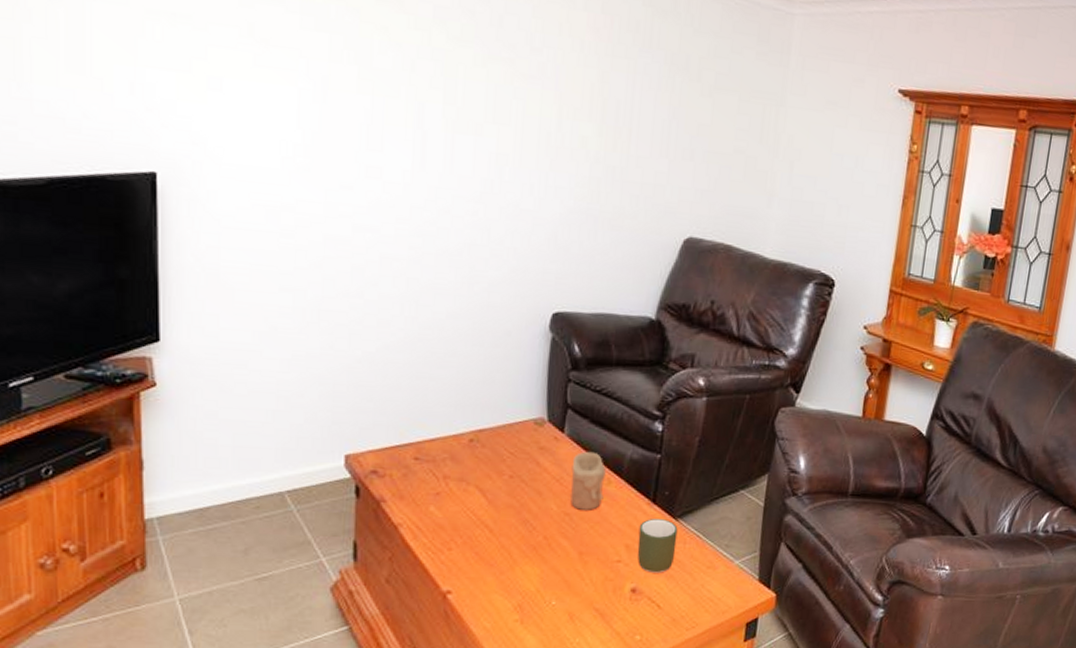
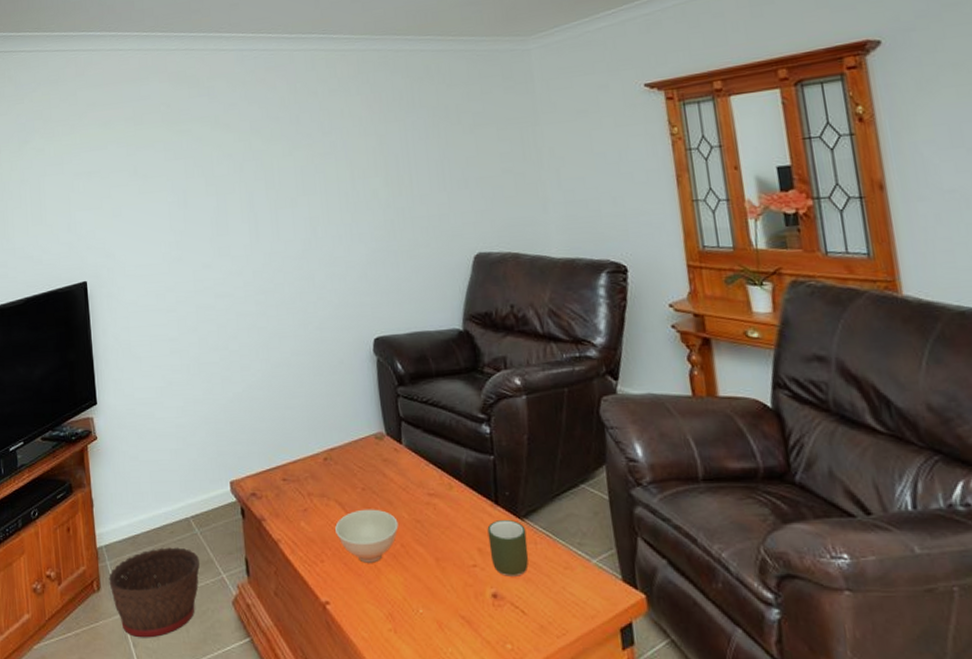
basket: none [160,524,292,625] -> present [109,547,200,638]
bowl: none [471,497,545,554] -> present [335,509,399,563]
candle: present [569,451,606,510] -> none [413,459,448,516]

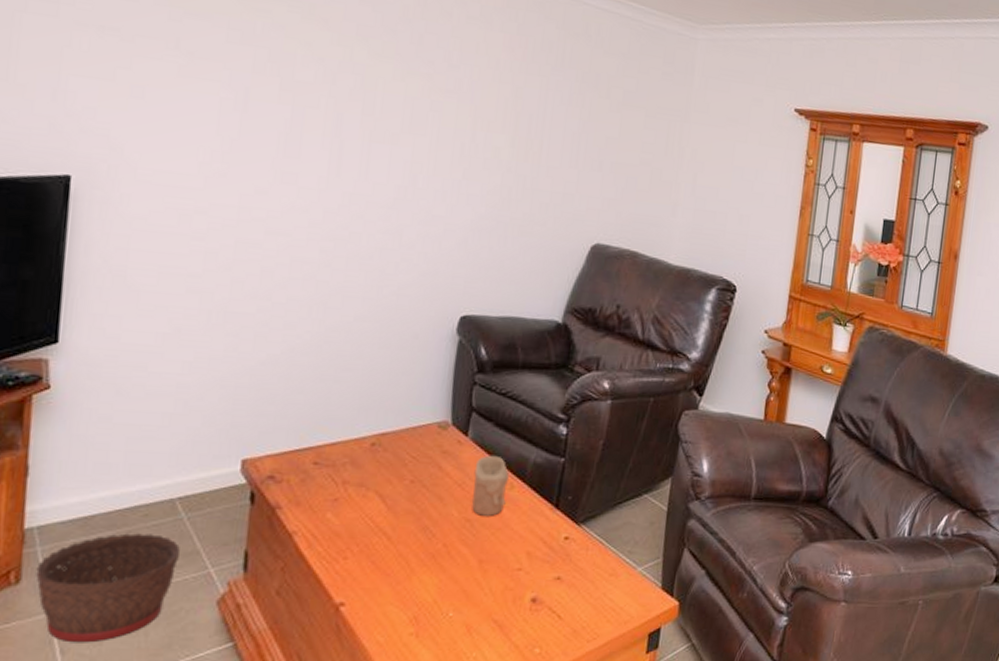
bowl: present [335,509,399,563] -> none [368,503,445,562]
candle: none [413,459,448,516] -> present [471,455,509,516]
mug: present [487,519,529,576] -> none [539,523,581,581]

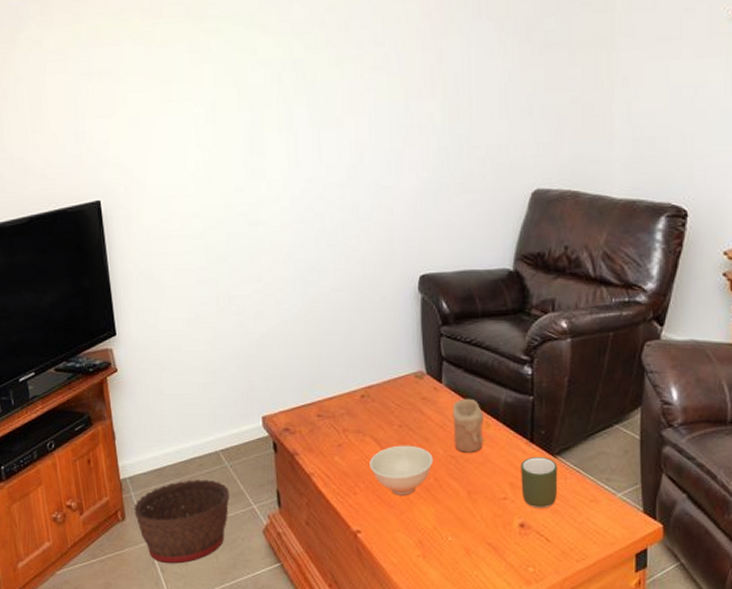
bowl: none [368,503,445,562] -> present [370,445,433,495]
mug: none [539,523,581,581] -> present [520,456,558,508]

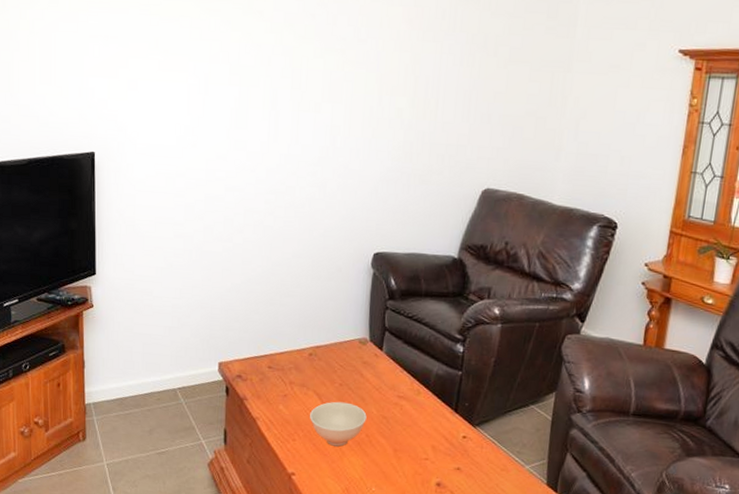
basket: present [134,479,229,564] -> none [94,411,181,485]
candle: present [452,398,484,453] -> none [387,366,416,415]
mug: present [520,456,558,508] -> none [442,425,476,472]

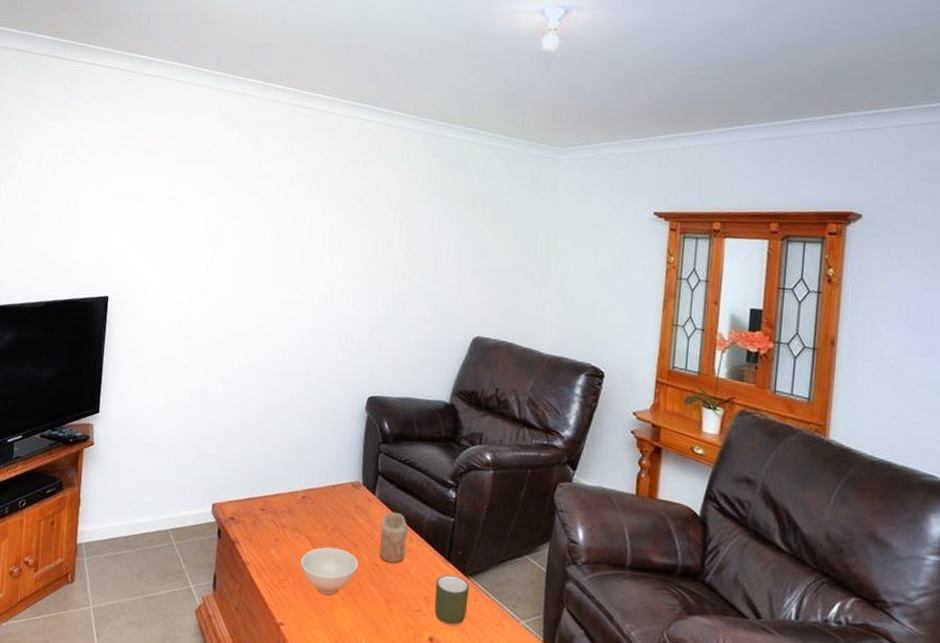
candle: none [387,366,416,415] -> present [379,512,409,563]
mug: none [442,425,476,472] -> present [434,574,470,626]

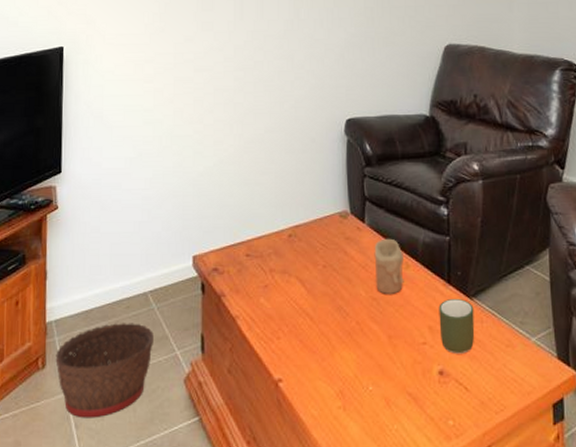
basket: none [83,552,172,631] -> present [55,323,154,418]
bowl: present [301,547,359,596] -> none [294,286,355,340]

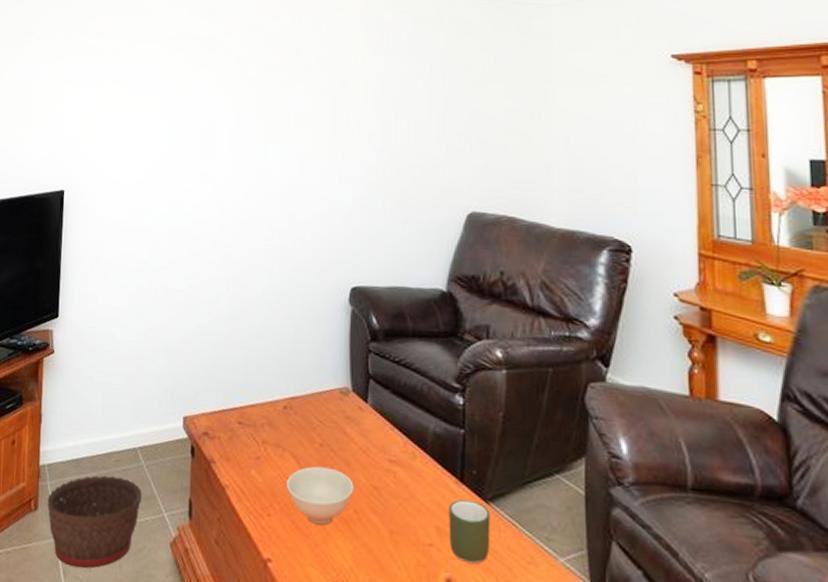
bowl: none [294,286,355,340] -> present [287,466,354,525]
candle: present [374,238,404,294] -> none [376,422,410,486]

